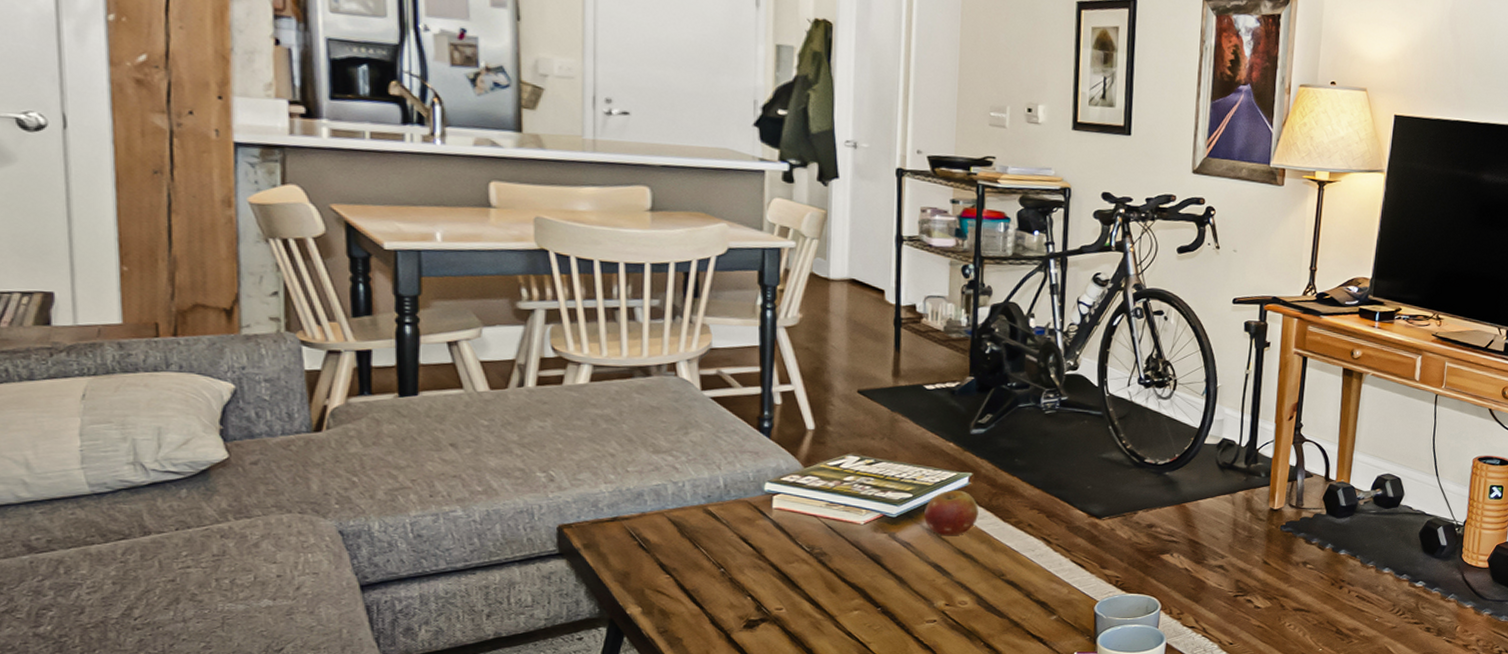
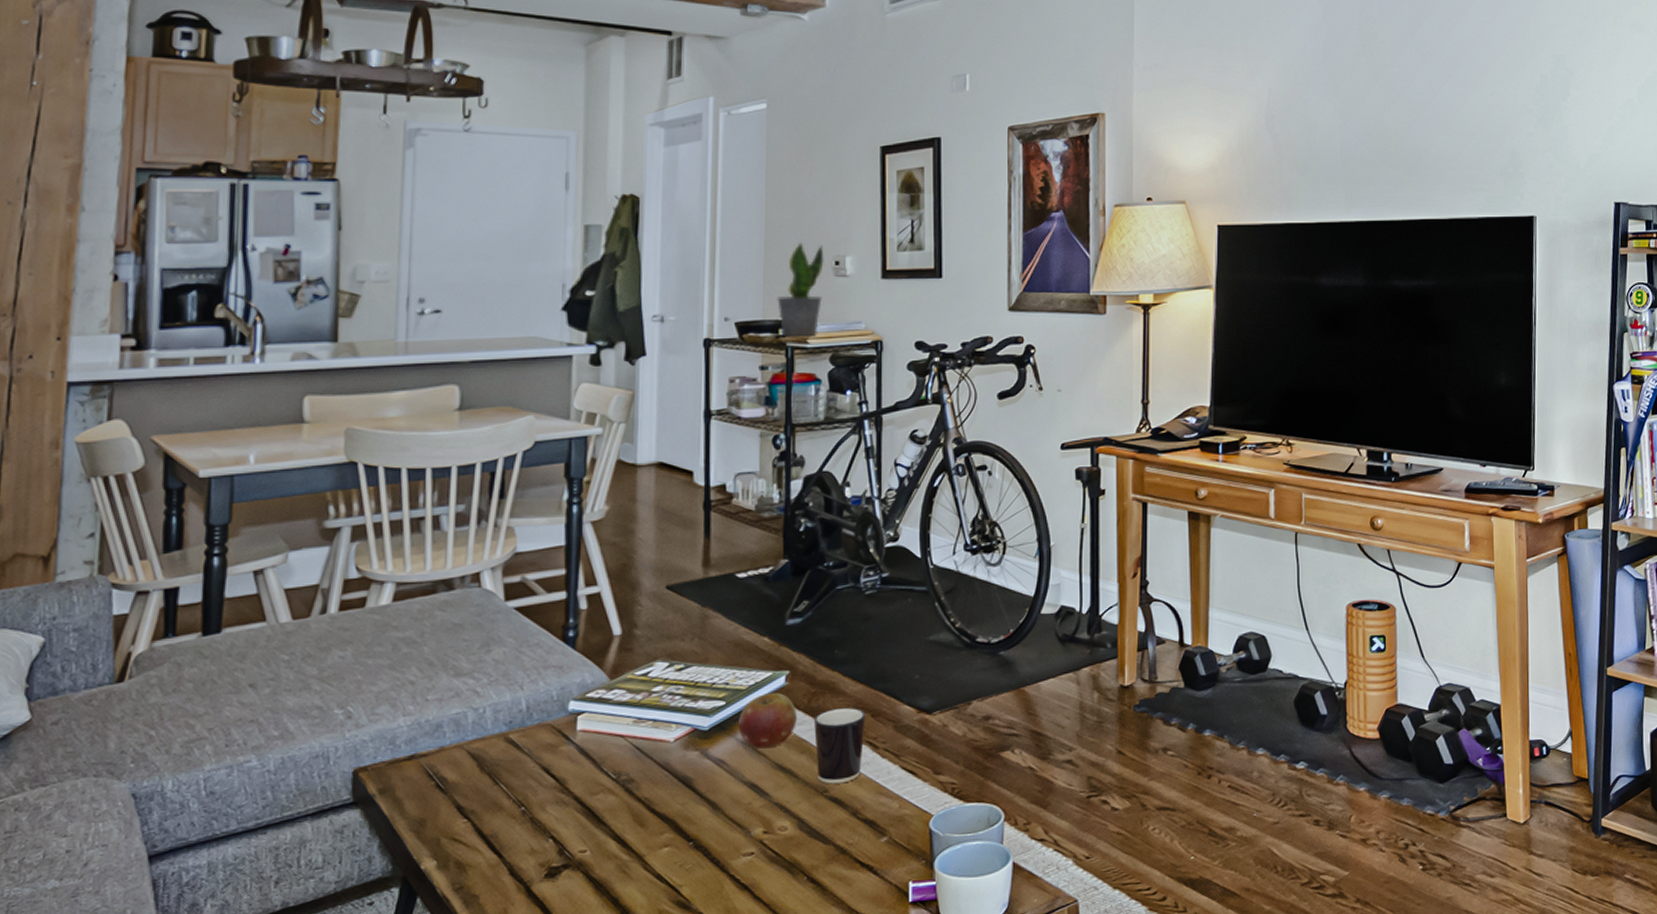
potted plant: none [970,86,1017,179] -> present [777,242,824,339]
mug: none [994,507,1042,570] -> present [814,707,866,785]

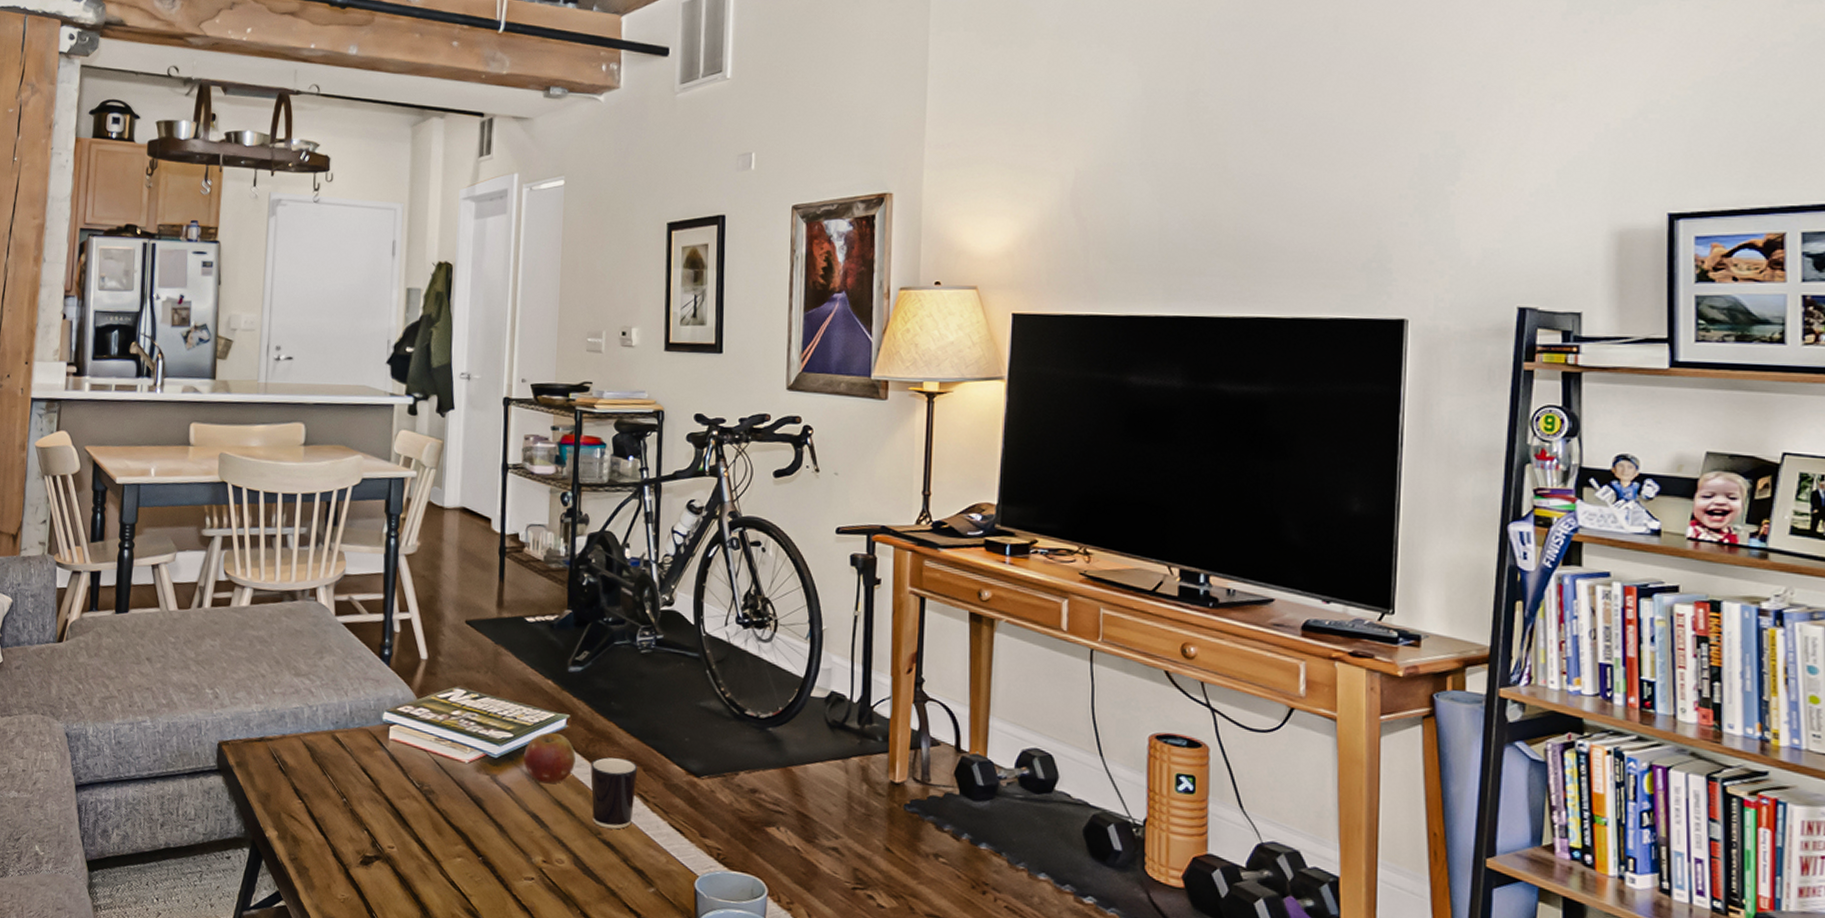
potted plant: present [777,242,824,339] -> none [569,312,612,404]

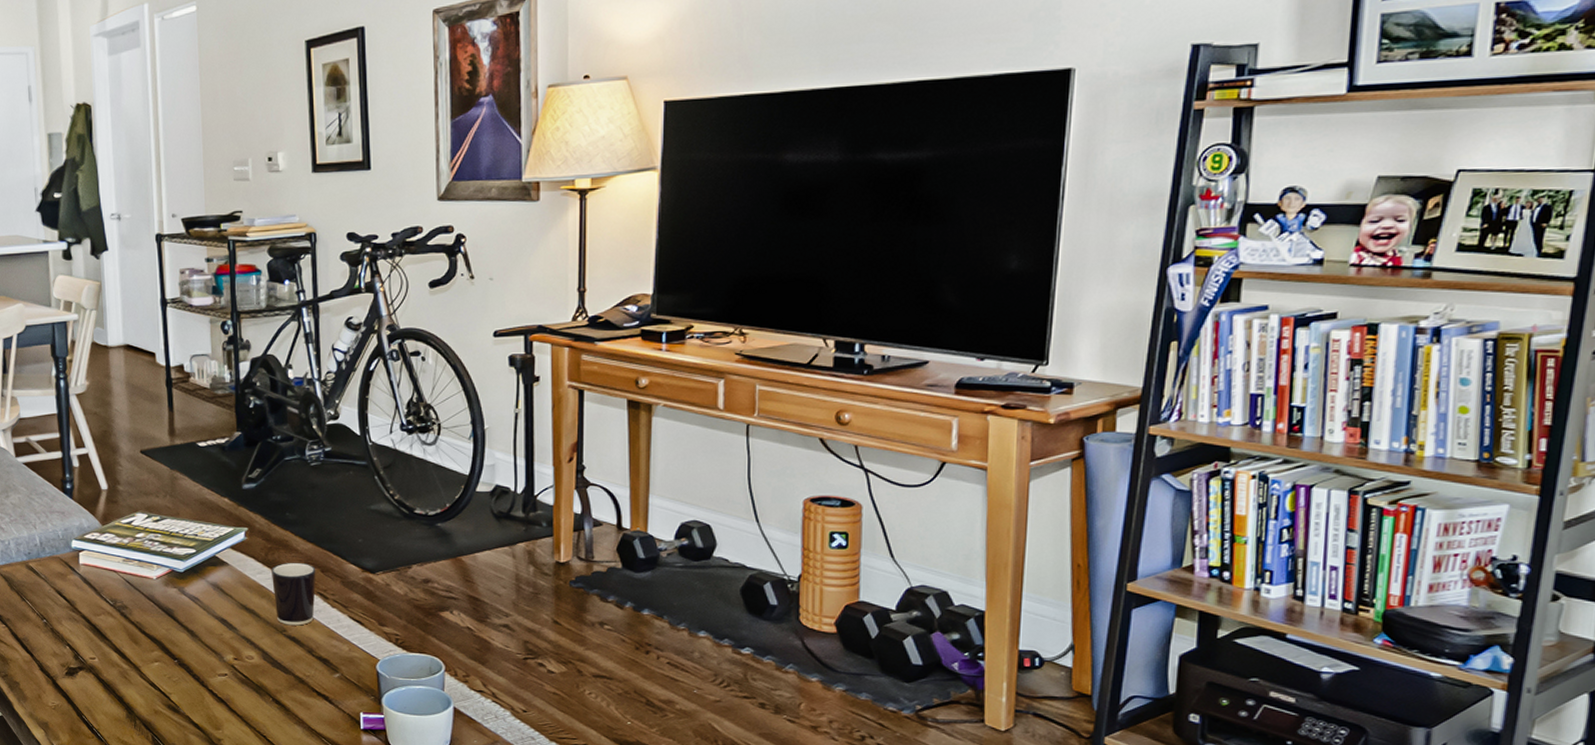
fruit: present [524,732,576,784] -> none [208,545,257,591]

